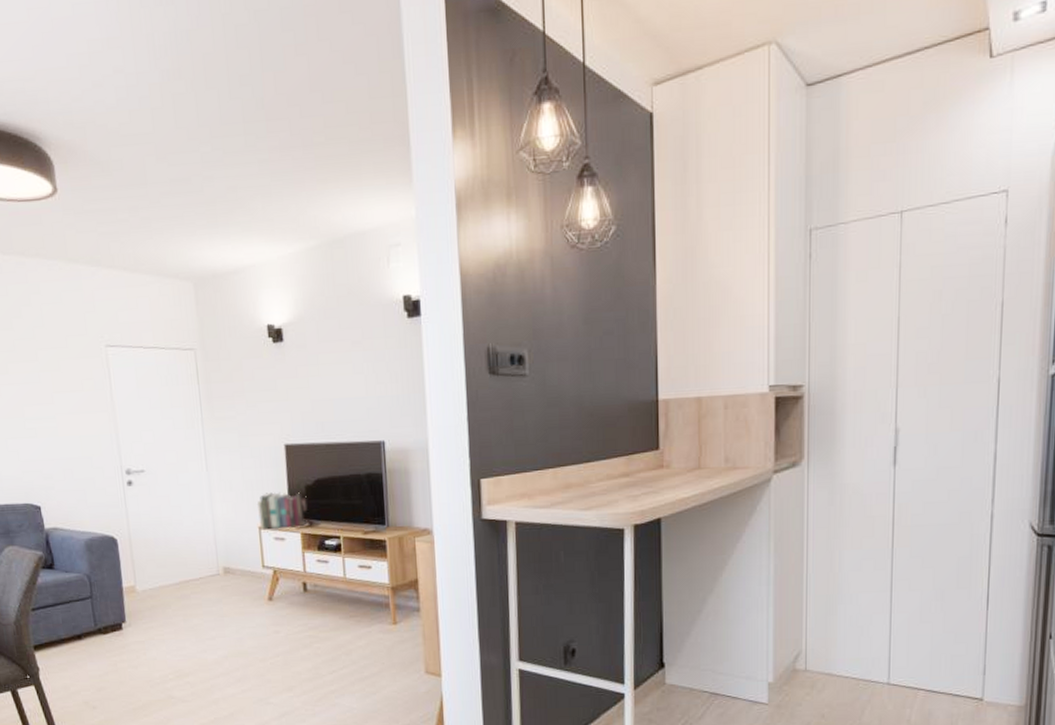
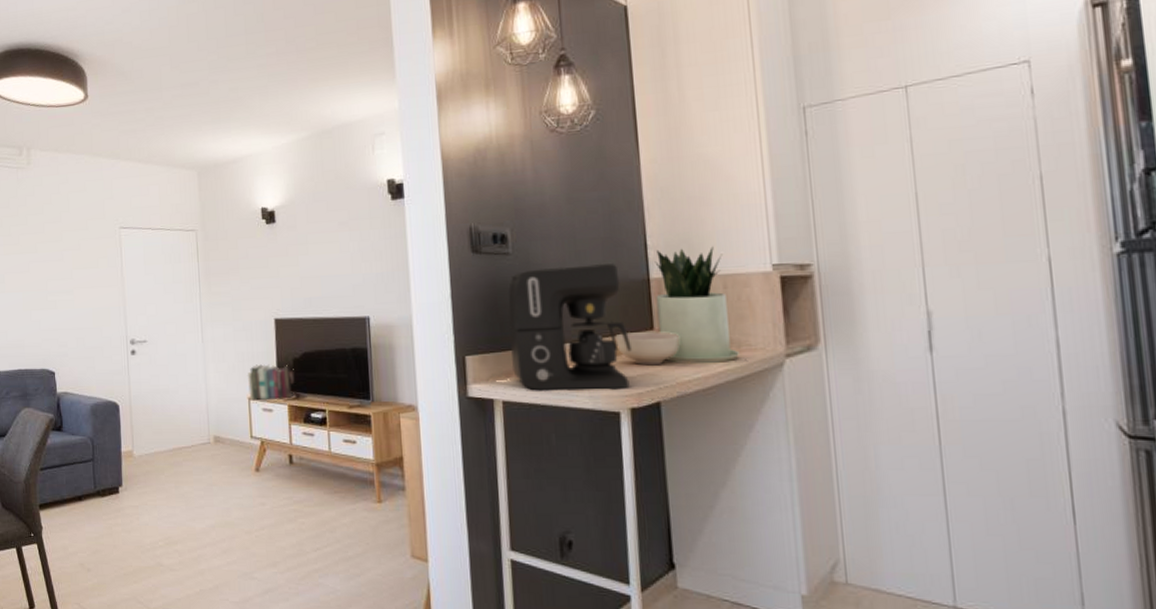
coffee maker: none [523,384,638,511] -> present [508,263,632,391]
bowl: none [623,451,682,484] -> present [615,331,680,366]
planter: none [663,368,735,481] -> present [655,246,741,363]

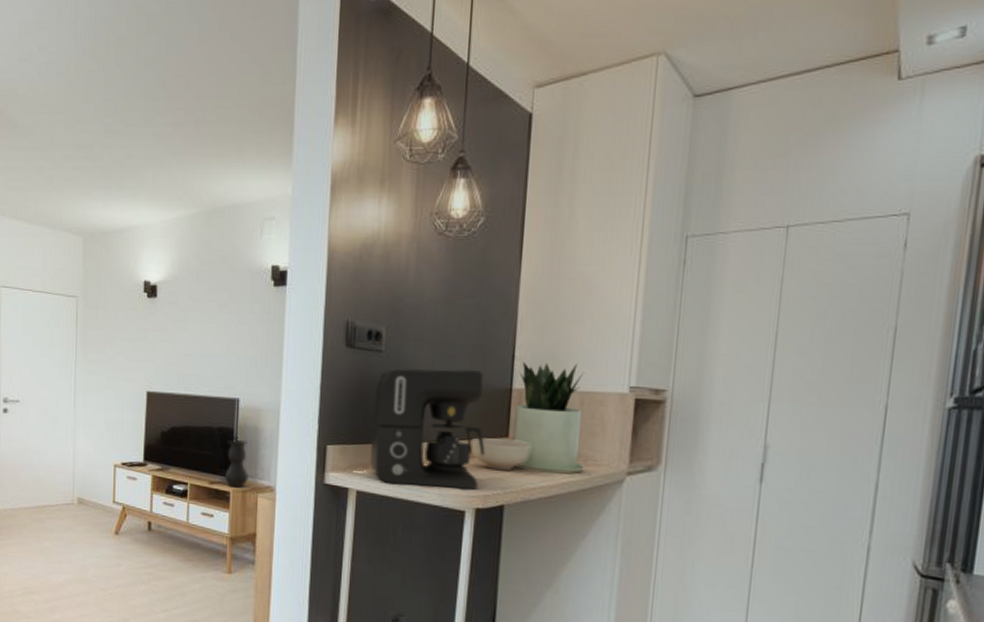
books: present [247,364,302,401] -> none [115,434,166,470]
vase: none [361,358,388,411] -> present [224,439,249,489]

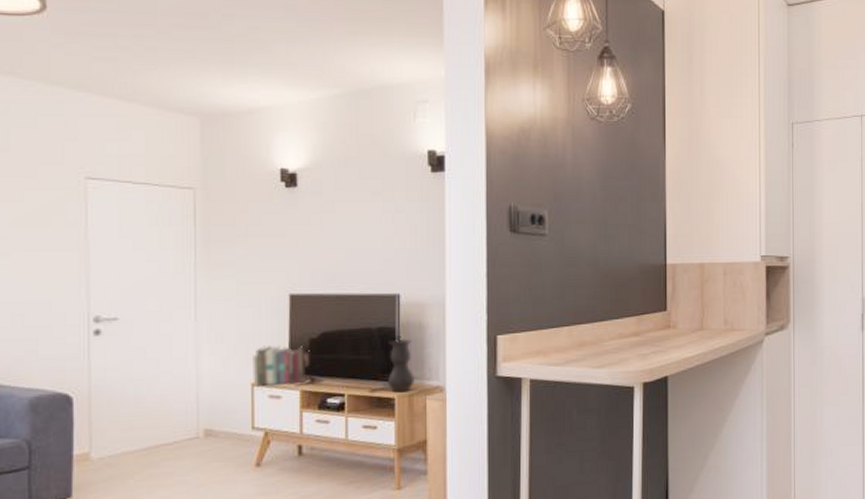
books: none [115,434,166,470] -> present [251,345,318,387]
coffee maker: present [369,369,485,490] -> none [540,248,647,369]
bowl: present [471,436,532,471] -> none [634,312,687,344]
planter: present [513,361,586,474] -> none [670,238,733,341]

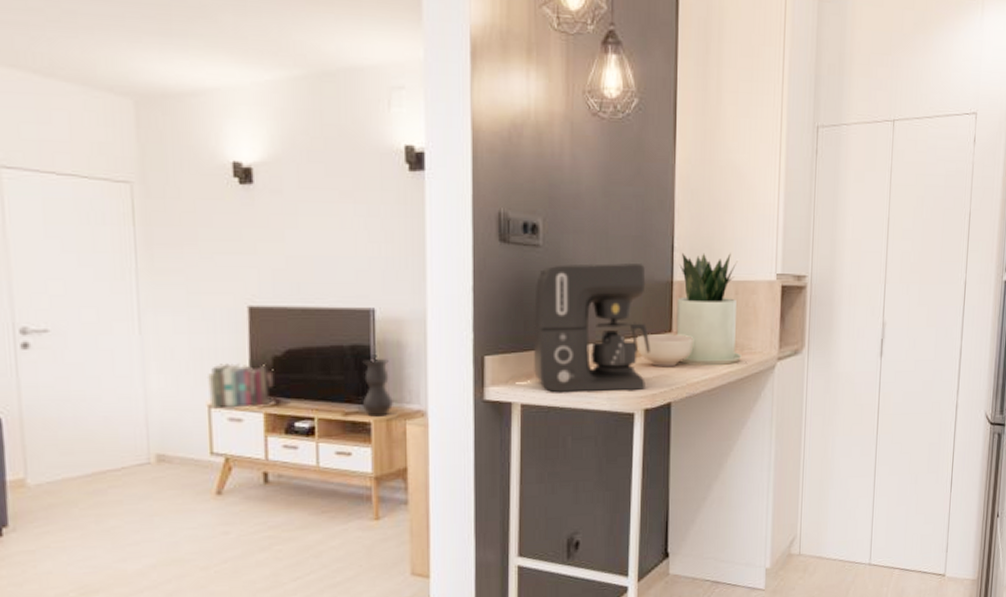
coffee maker: none [540,248,647,369] -> present [533,262,650,393]
bowl: none [634,312,687,344] -> present [636,333,694,367]
planter: none [670,238,733,341] -> present [676,252,743,365]

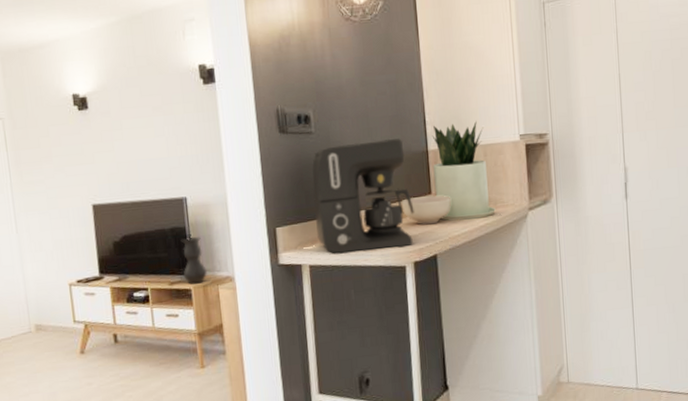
books: present [206,363,284,409] -> none [66,249,124,287]

